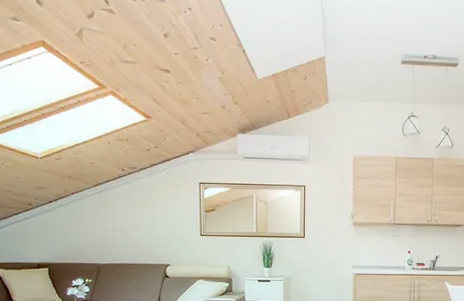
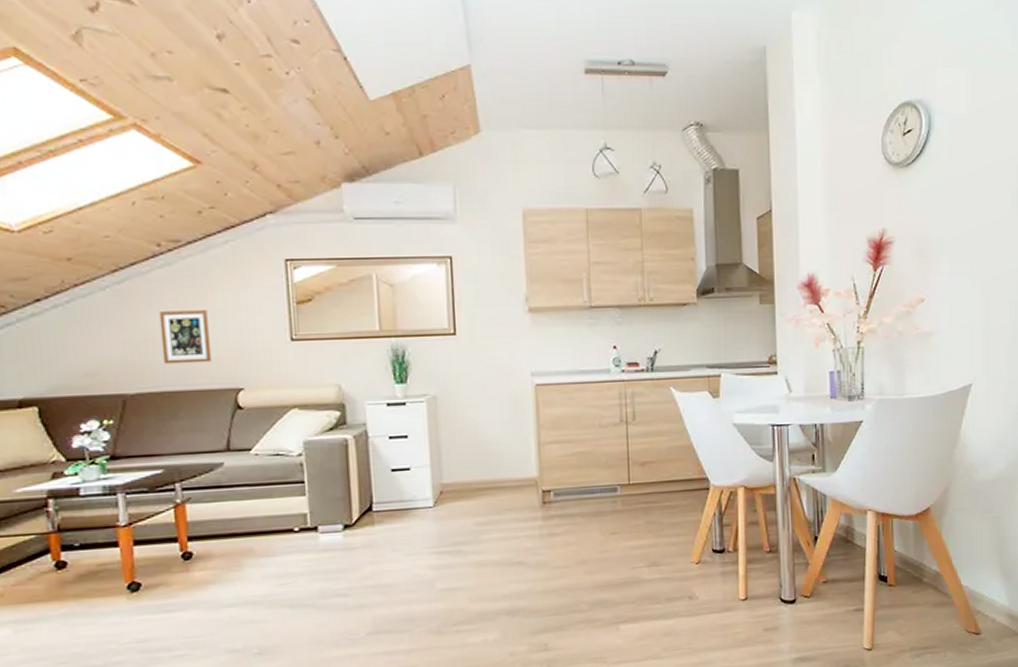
picture frame: none [121,213,152,247] -> present [159,310,212,364]

